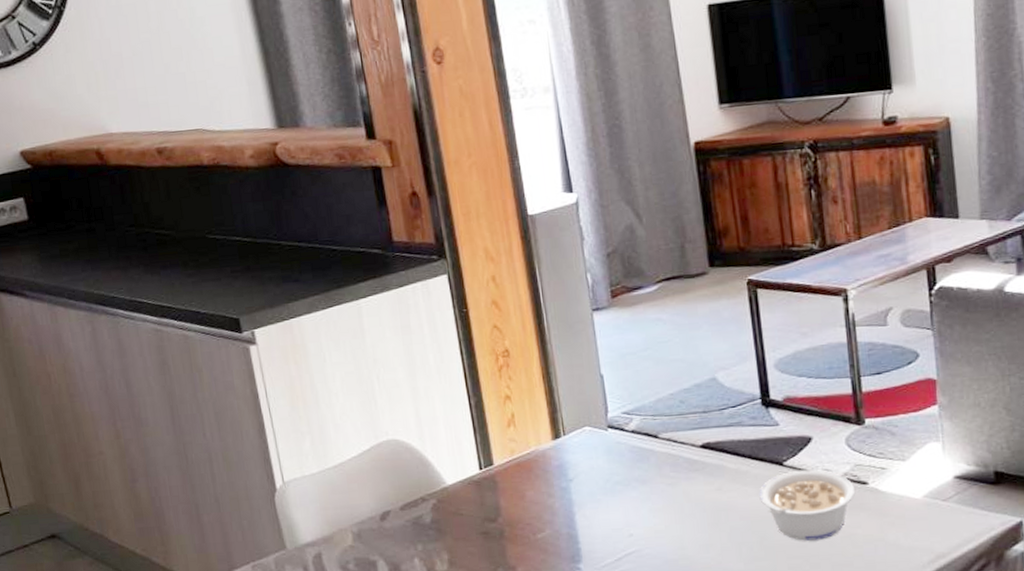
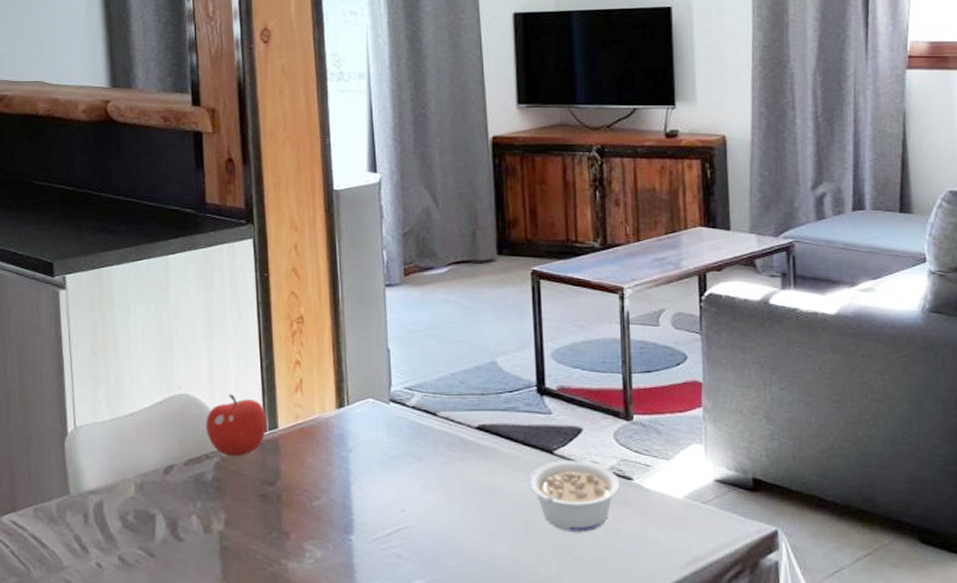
fruit: none [418,435,482,498] -> present [205,394,267,457]

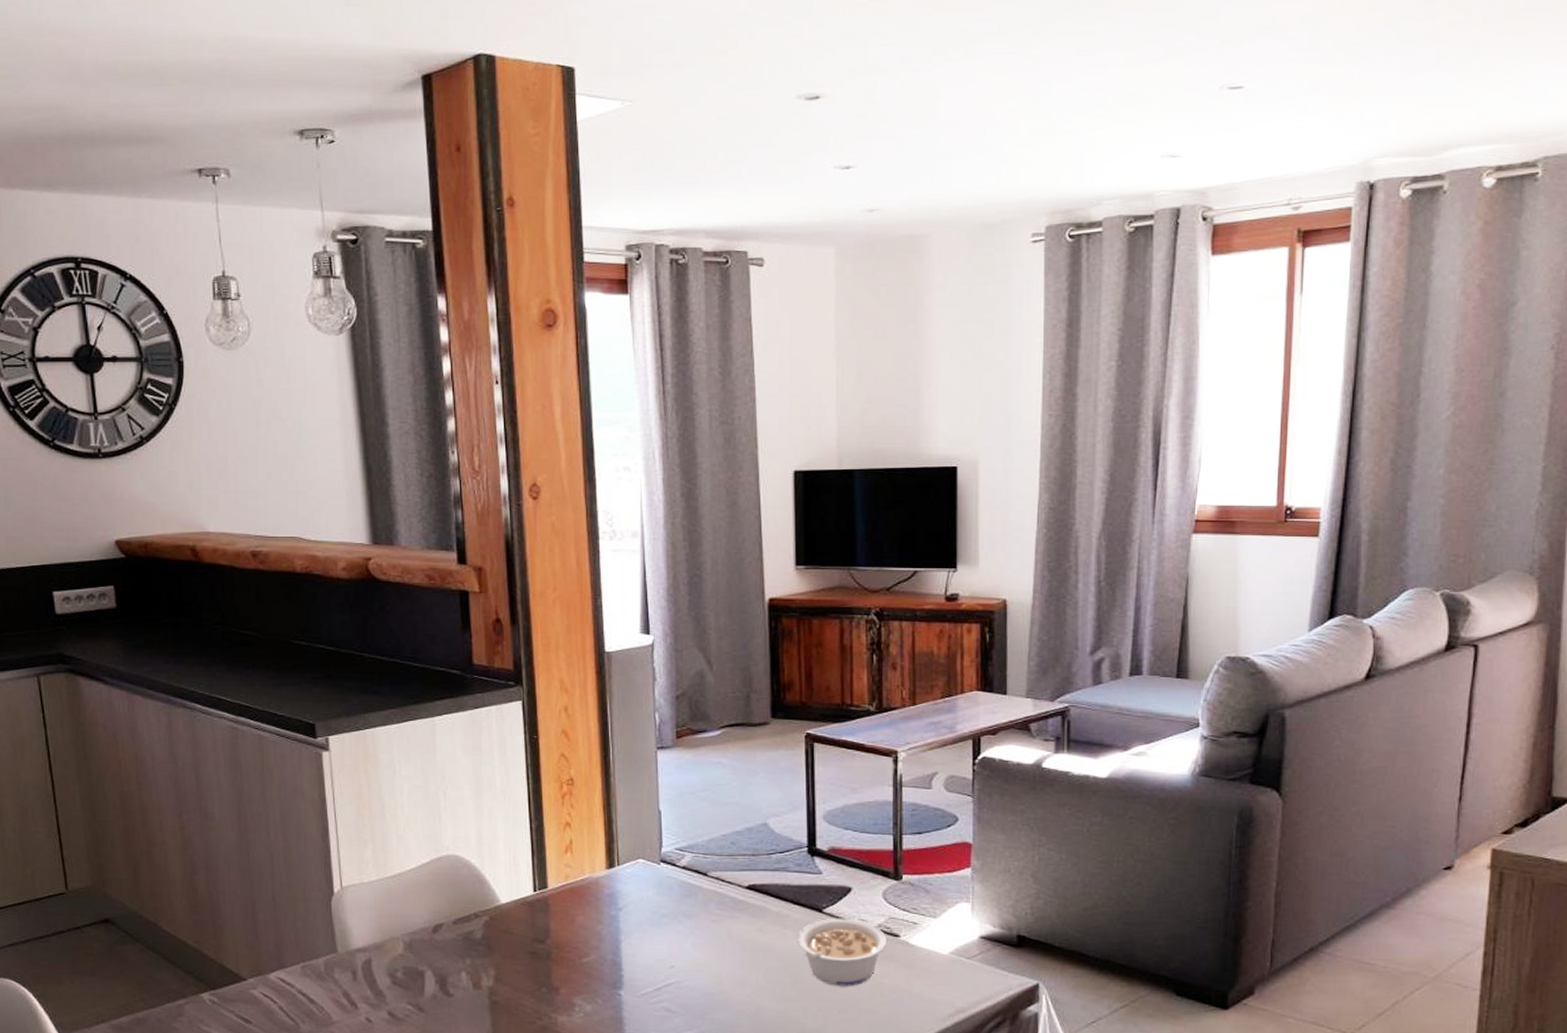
fruit: present [205,394,267,457] -> none [474,855,537,916]

